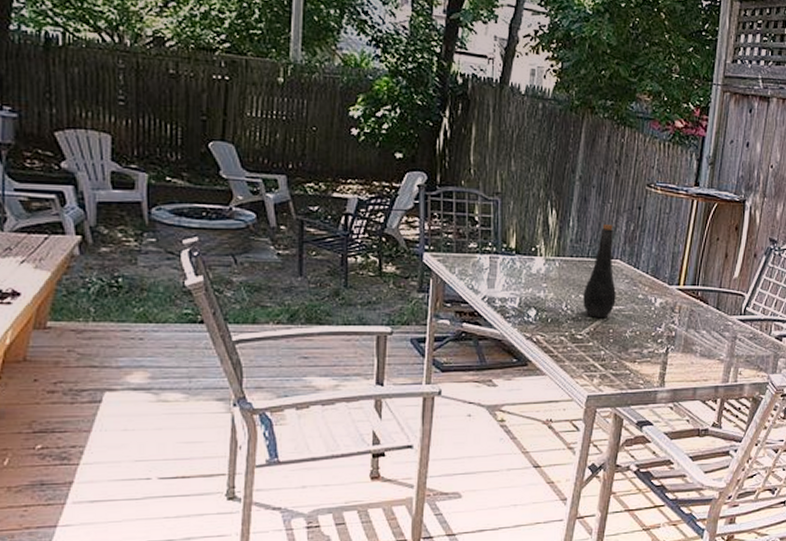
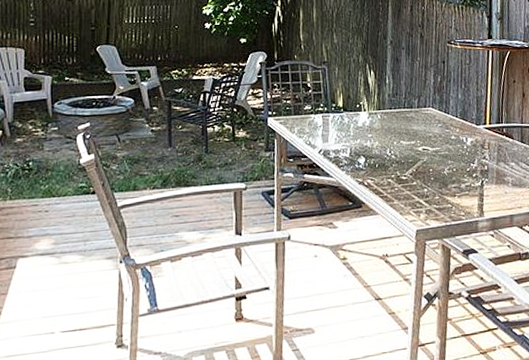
bottle: present [583,223,616,317] -> none [403,78,432,160]

